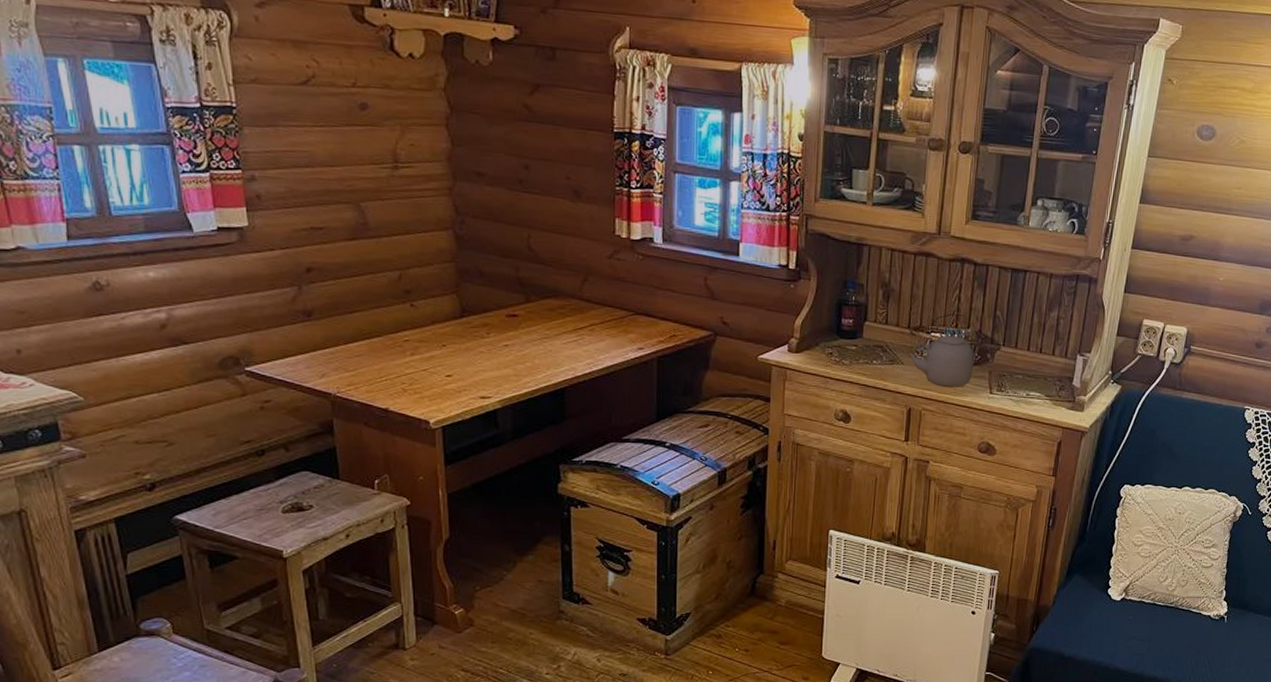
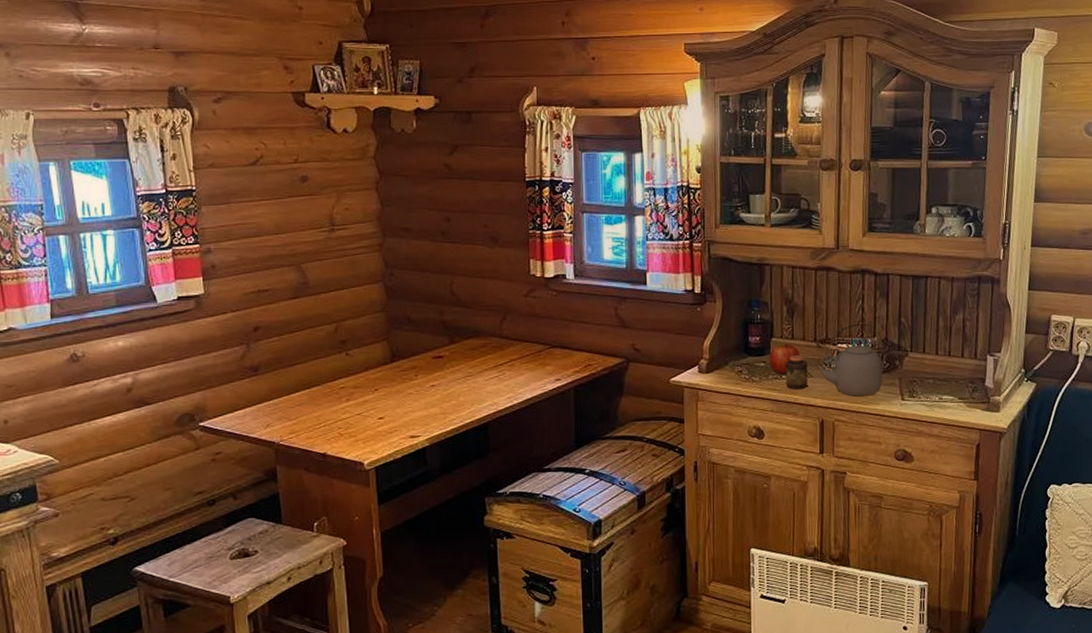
apple: none [861,328,894,360] -> present [770,343,801,375]
jar: none [876,340,900,376] -> present [785,354,808,390]

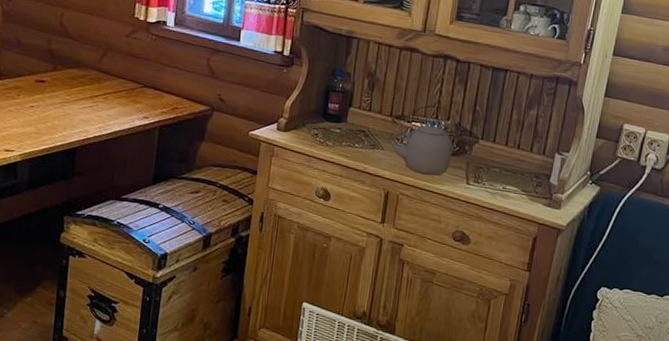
apple: present [770,343,801,375] -> none [345,114,376,144]
jar: present [785,354,808,390] -> none [357,126,381,160]

